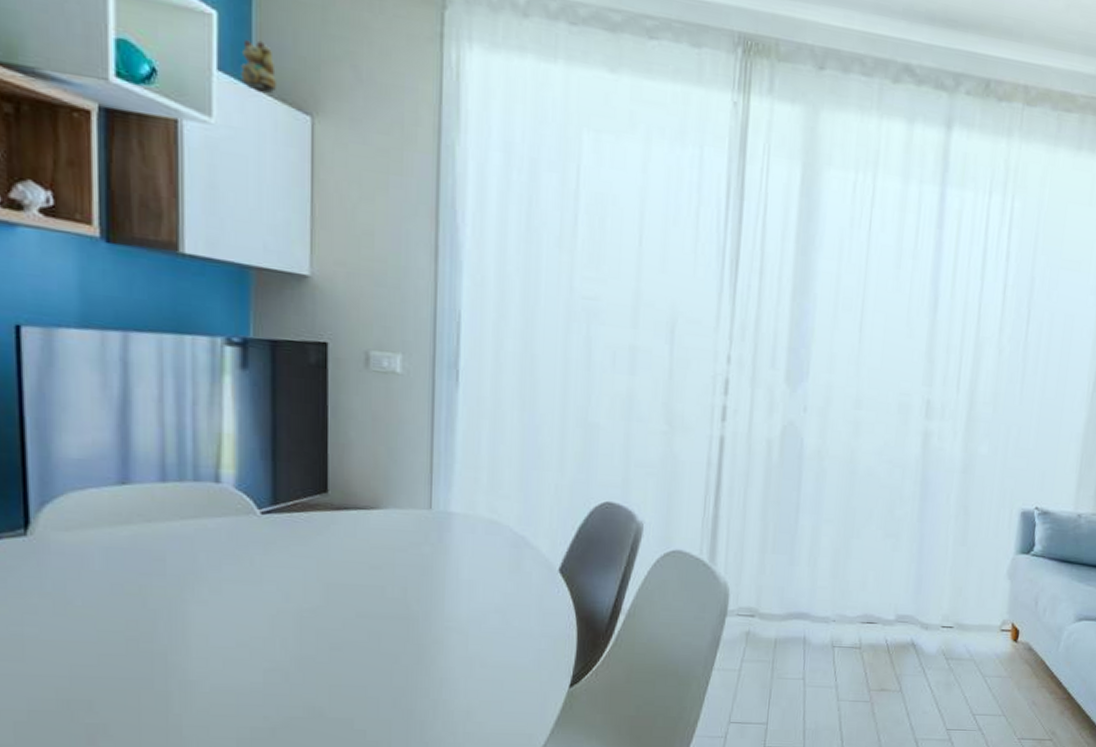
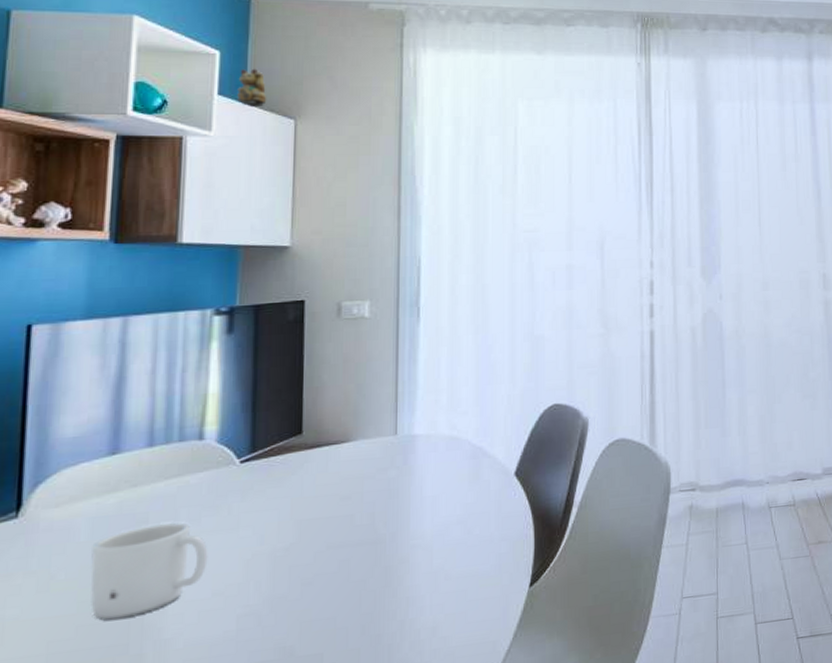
mug: none [108,565,231,654] -> present [90,523,208,620]

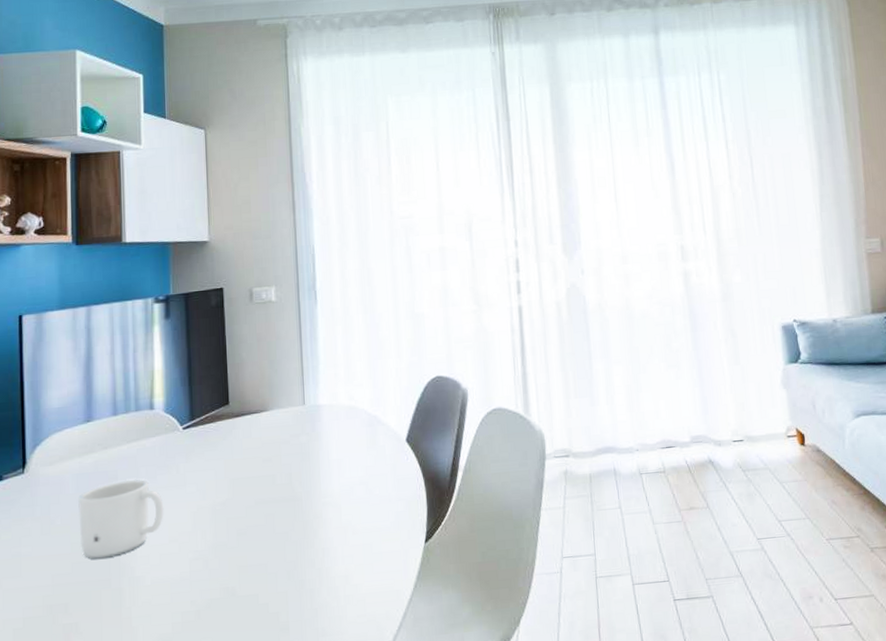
decorative figurine: present [237,68,267,106] -> none [158,87,182,121]

